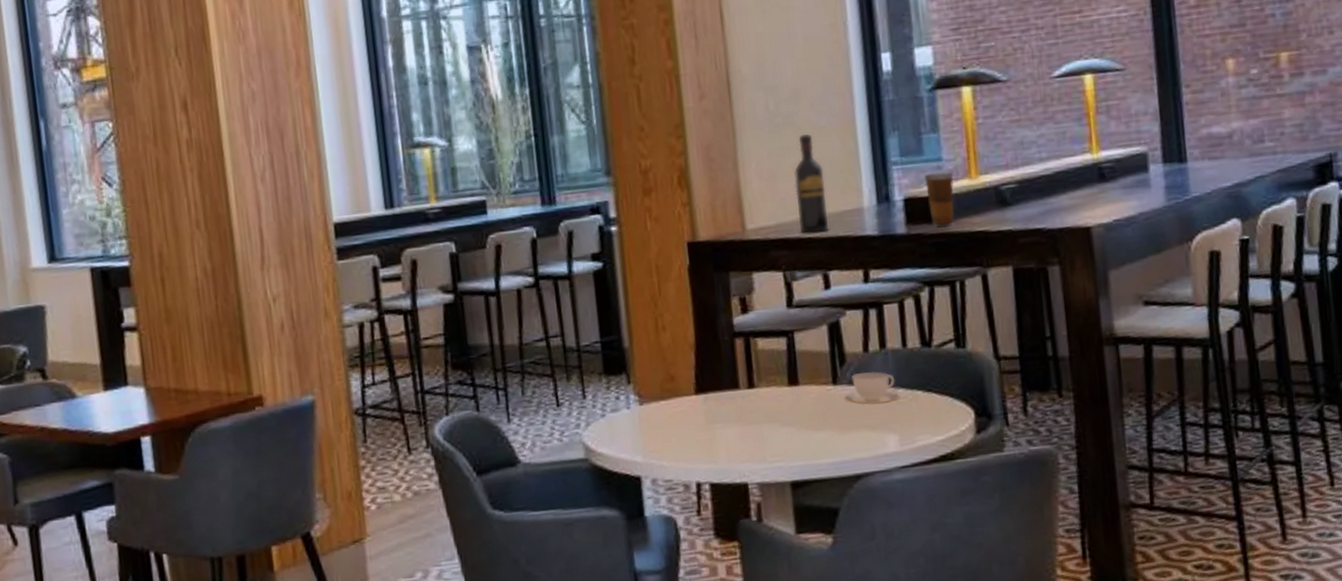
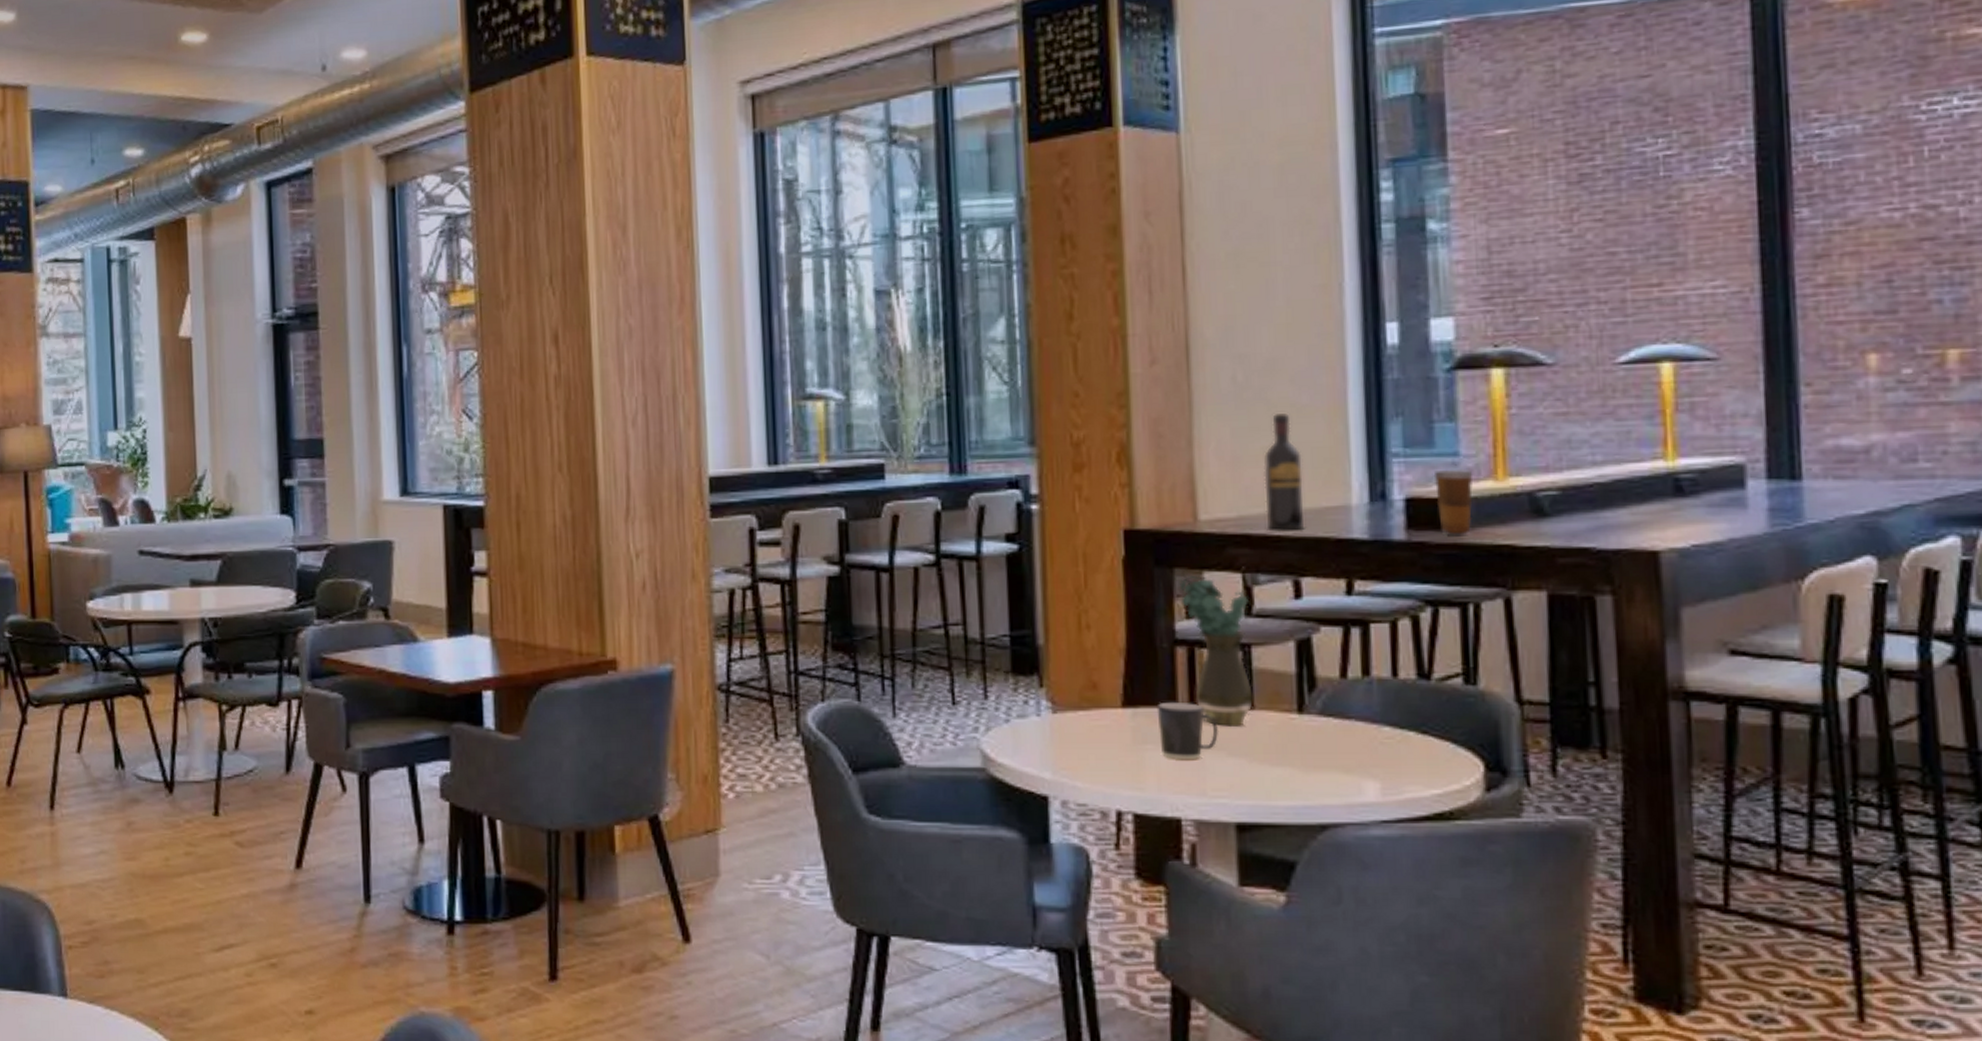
mug: none [722,384,773,434] -> present [1156,701,1219,760]
vase: none [734,274,798,402] -> present [1179,571,1253,726]
teacup: present [844,371,900,405] -> none [1312,703,1386,741]

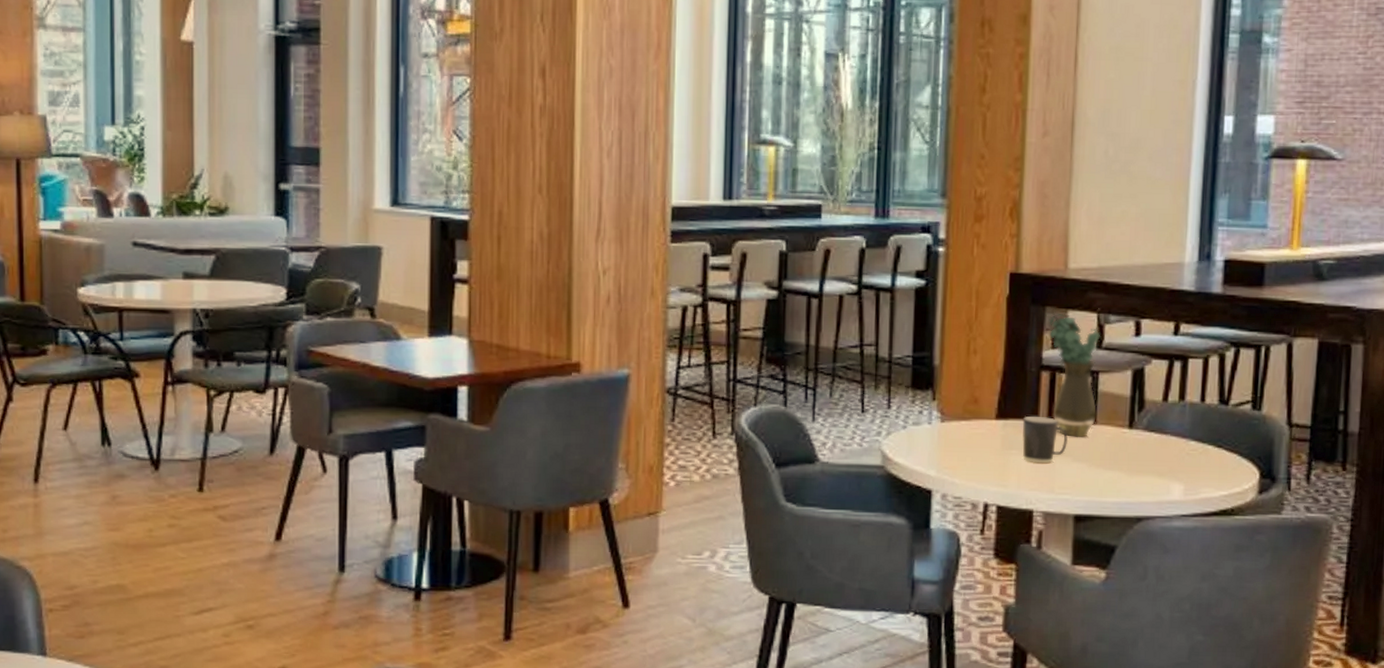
wine bottle: present [1263,414,1305,533] -> none [1119,184,1152,283]
beverage cup: present [1433,468,1473,535] -> none [1247,238,1275,292]

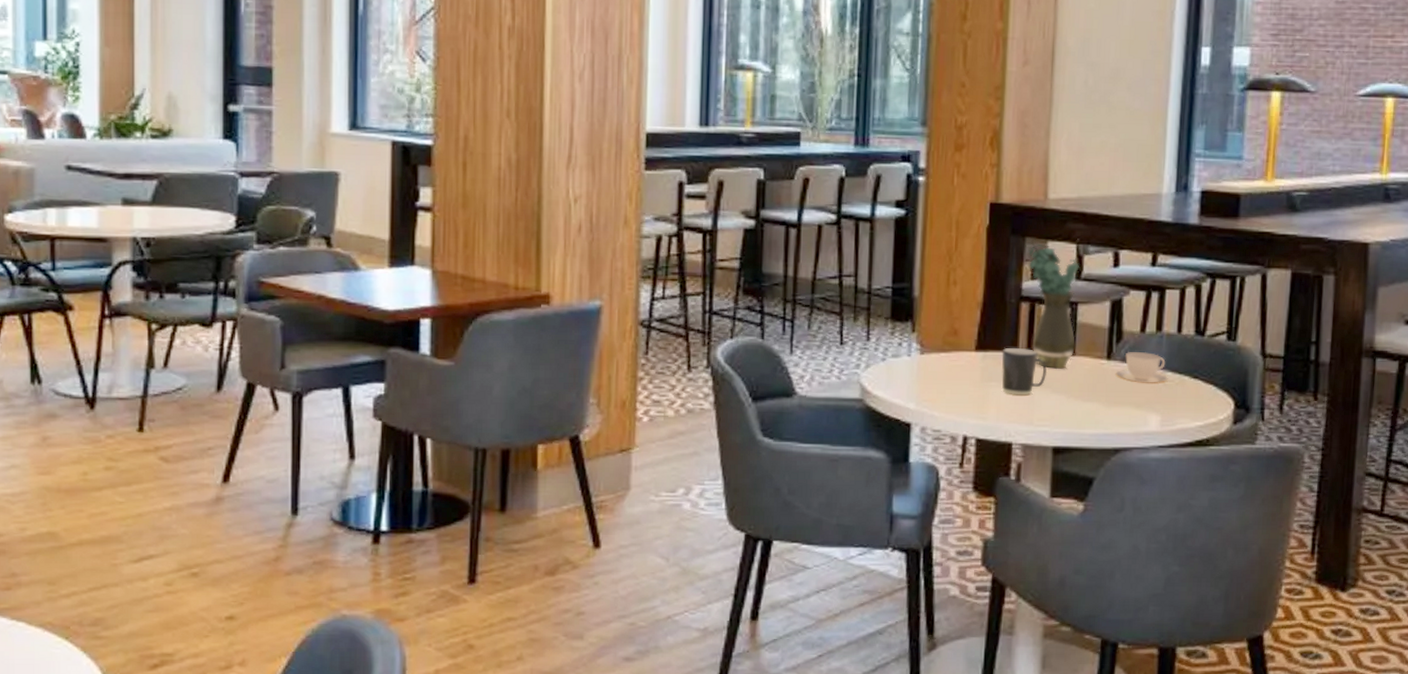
teacup: none [1137,421,1191,452] -> present [1115,352,1168,383]

